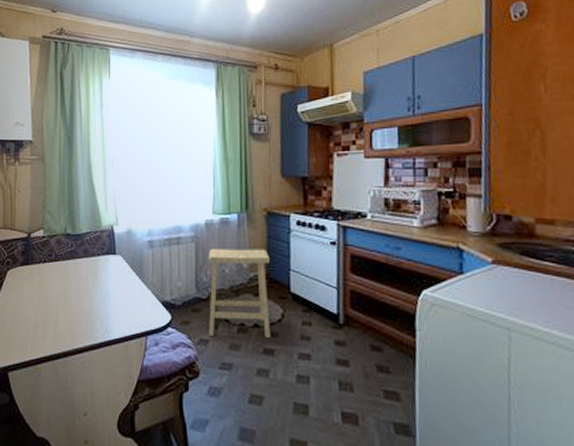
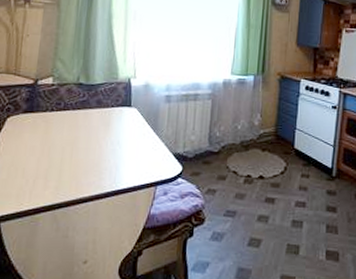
stool: present [208,249,271,339] -> none [216,107,279,189]

